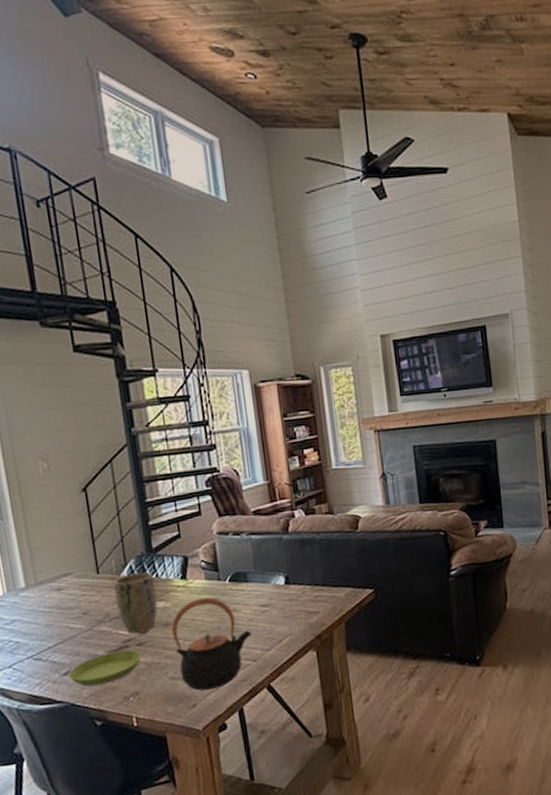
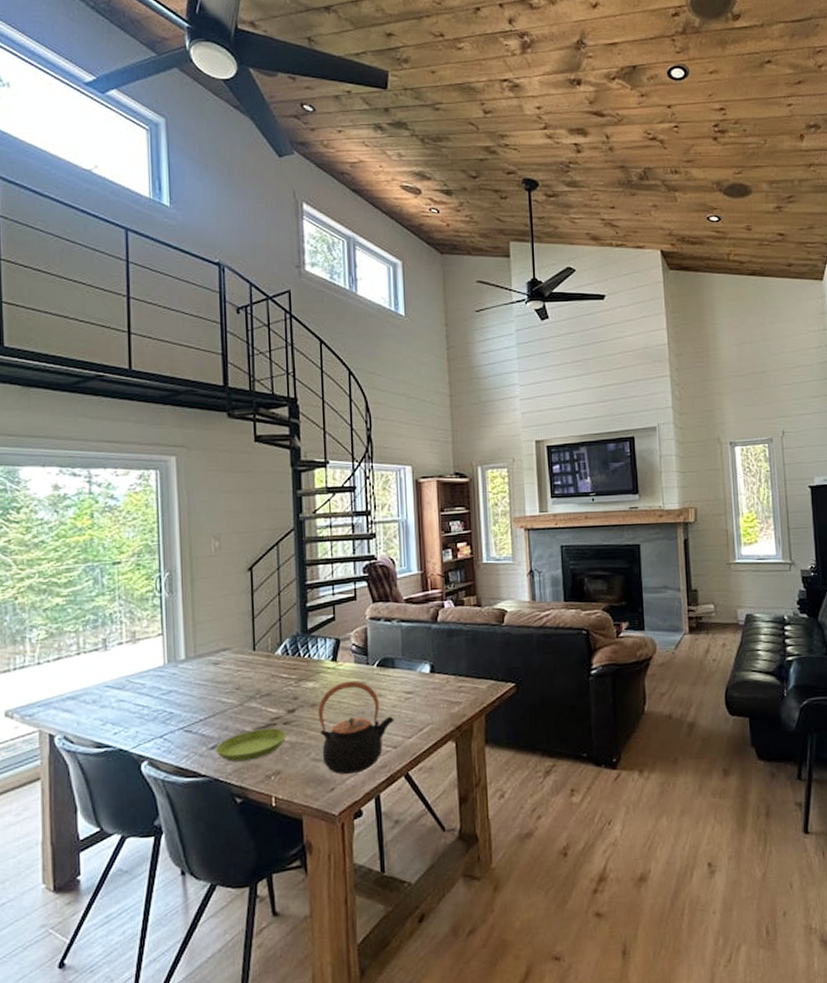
plant pot: present [114,572,158,634] -> none [267,651,307,712]

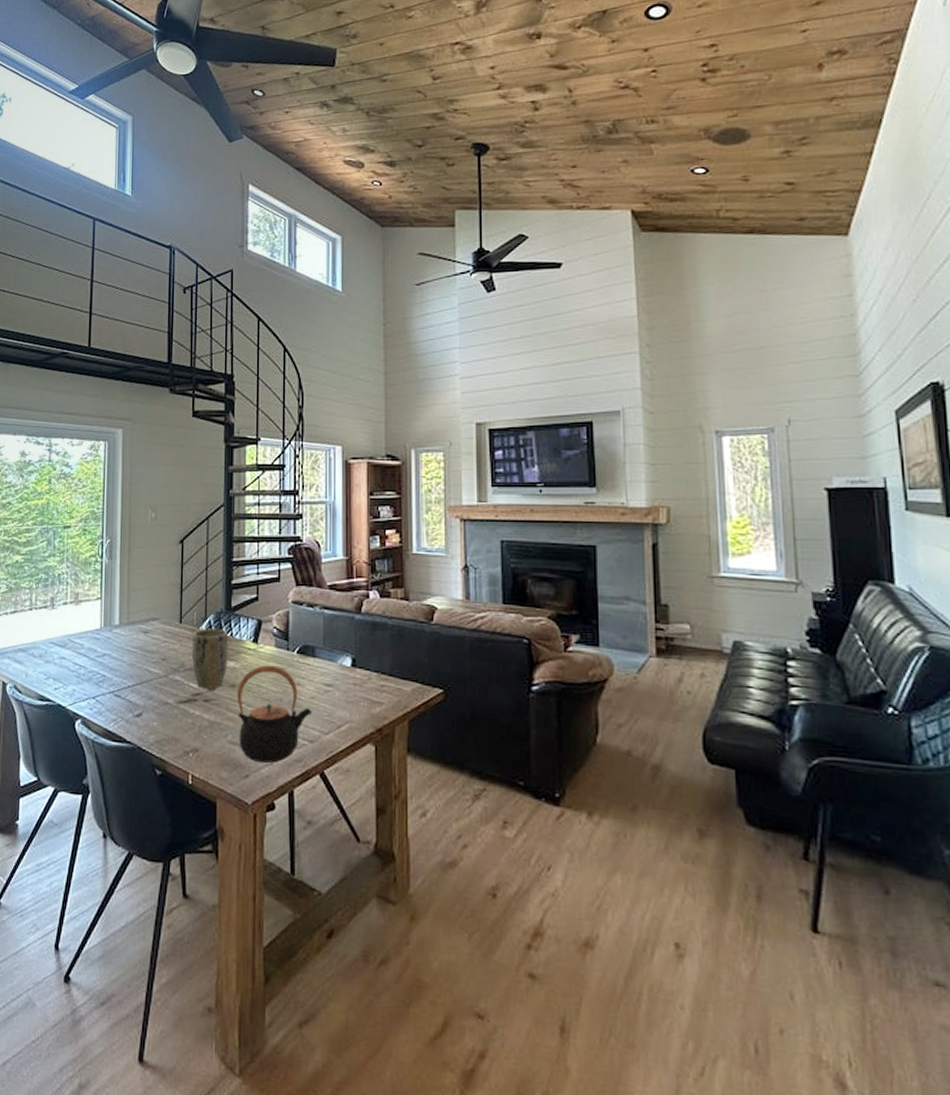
saucer: present [216,728,287,762] -> none [141,703,206,734]
plant pot: none [267,651,307,712] -> present [191,628,228,689]

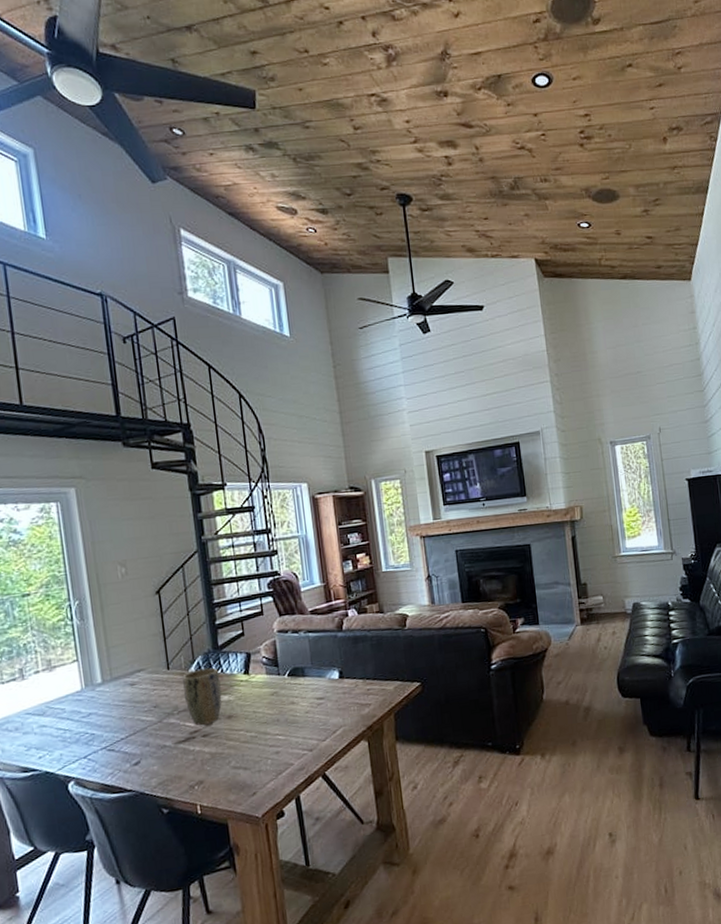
teapot: present [237,665,313,763] -> none [234,691,309,779]

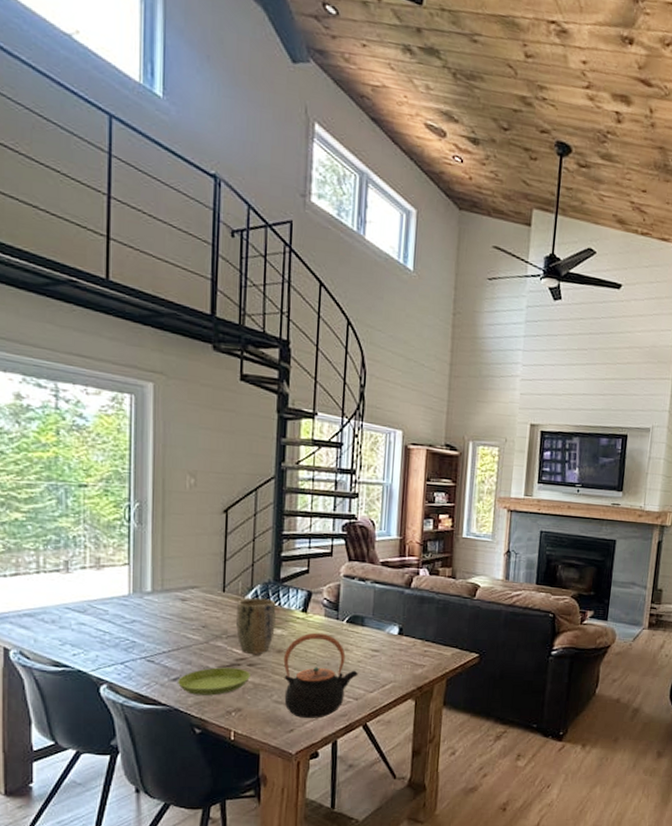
saucer: none [139,741,207,776] -> present [178,667,250,696]
teapot: none [234,691,309,779] -> present [283,632,359,718]

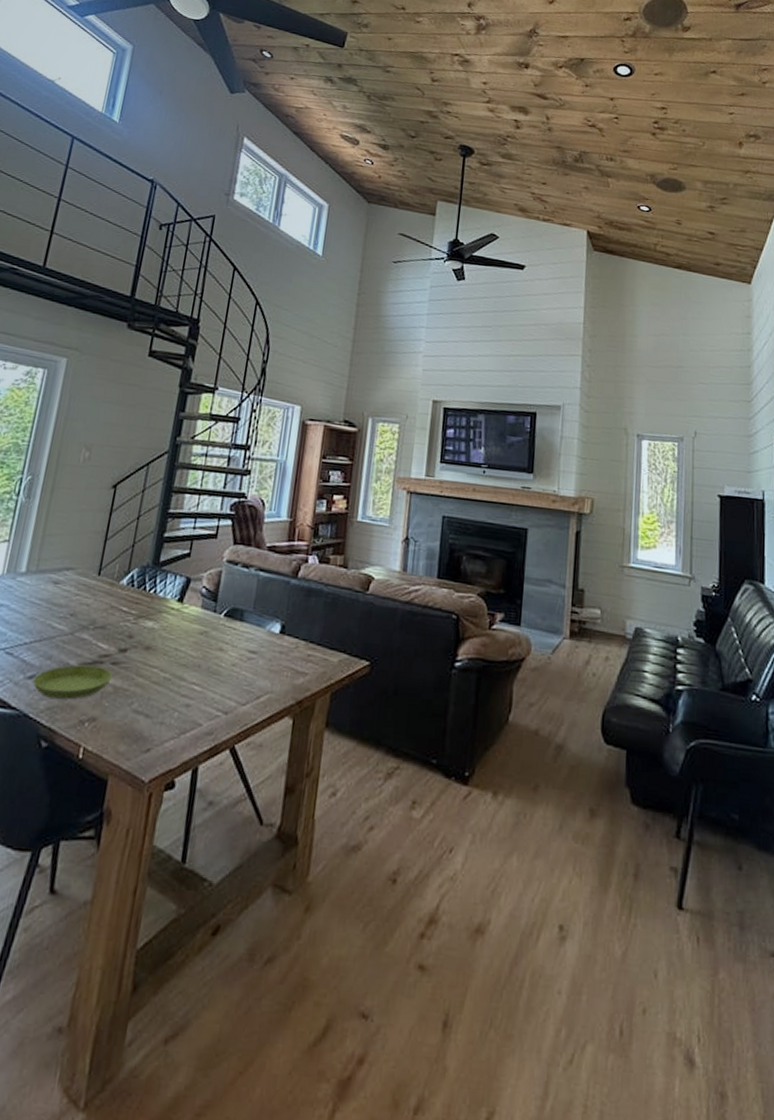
plant pot: present [235,598,276,654] -> none [105,583,152,650]
teapot: present [283,632,359,718] -> none [144,627,232,736]

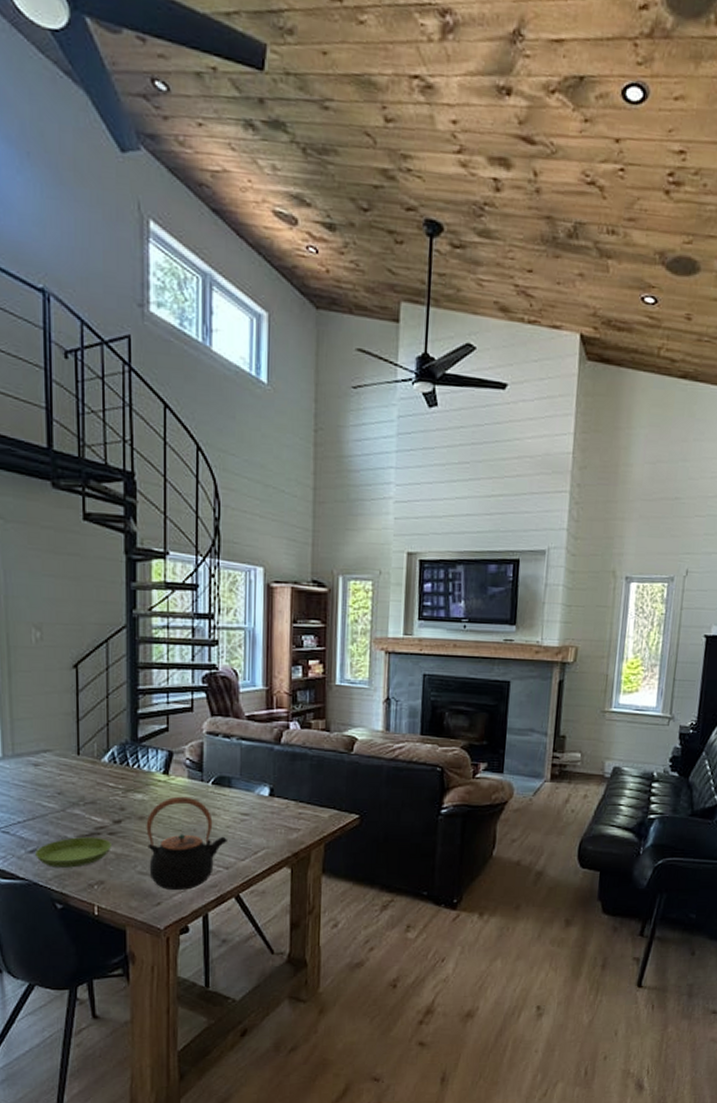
teapot: none [144,627,232,736] -> present [146,796,229,890]

